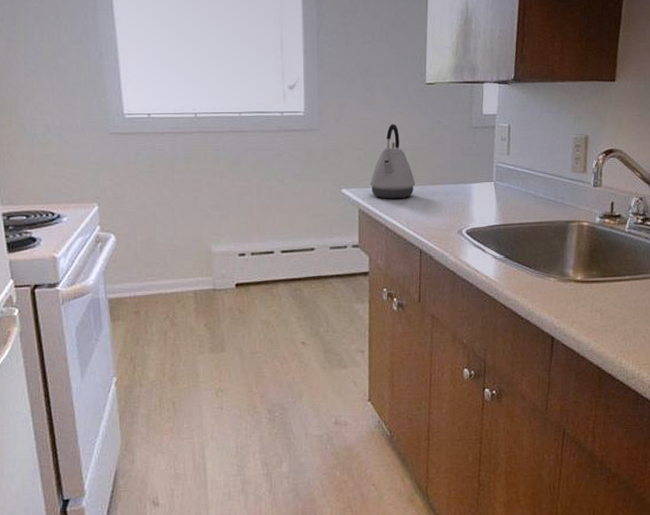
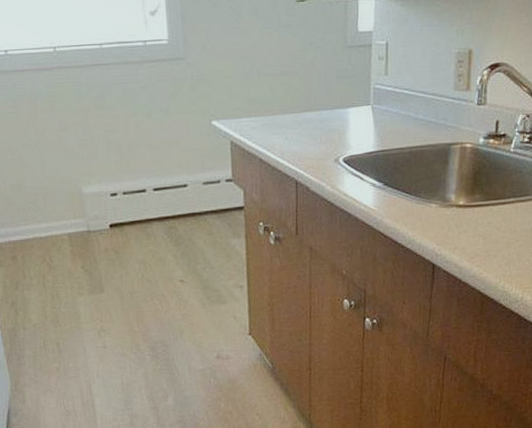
kettle: present [369,124,416,199] -> none [240,48,289,129]

